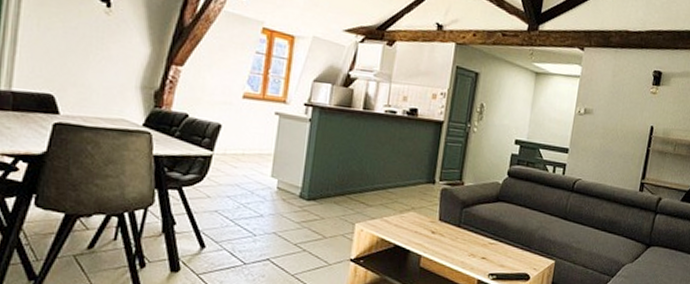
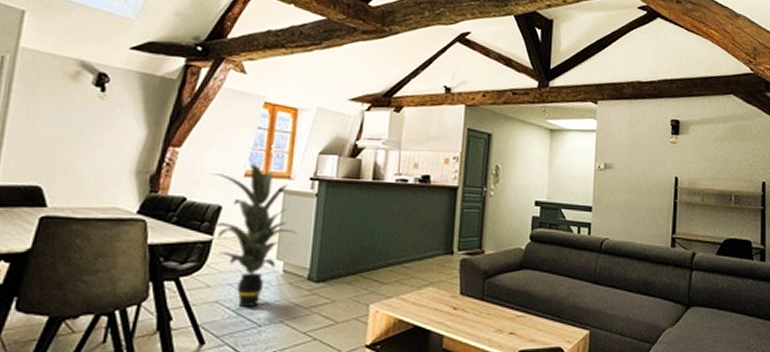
indoor plant: none [213,86,290,219] -> present [212,164,296,308]

